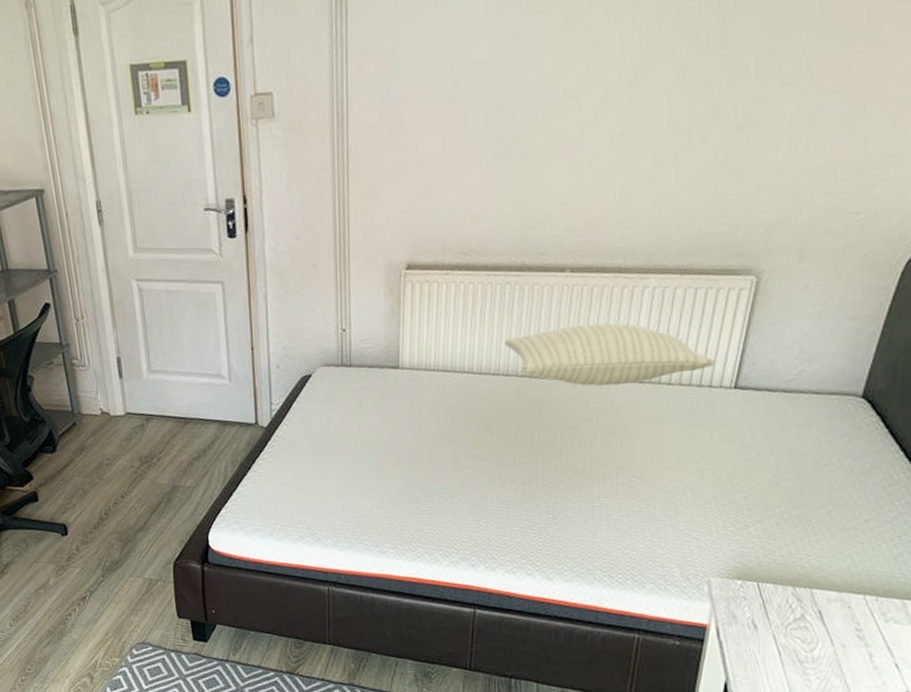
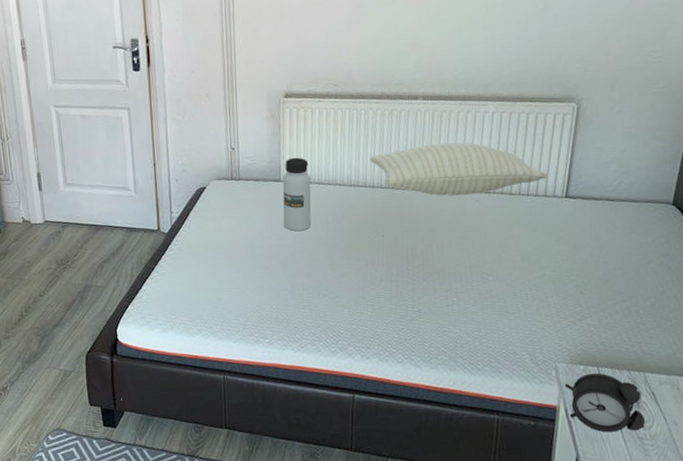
water bottle: none [400,340,434,426] -> present [282,157,312,232]
alarm clock: none [717,588,809,655] -> present [564,372,647,433]

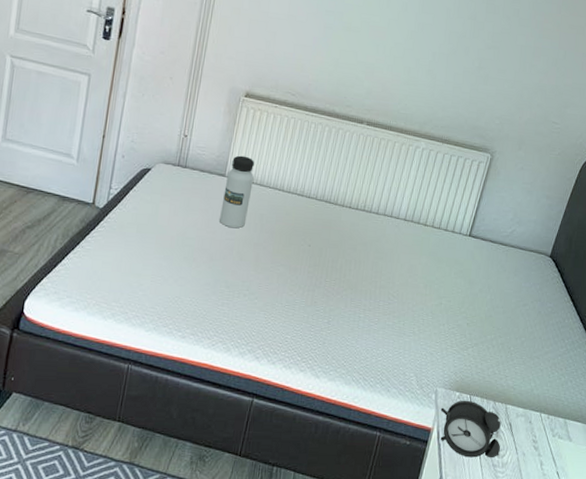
pillow: present [369,142,548,196] -> none [310,166,458,221]

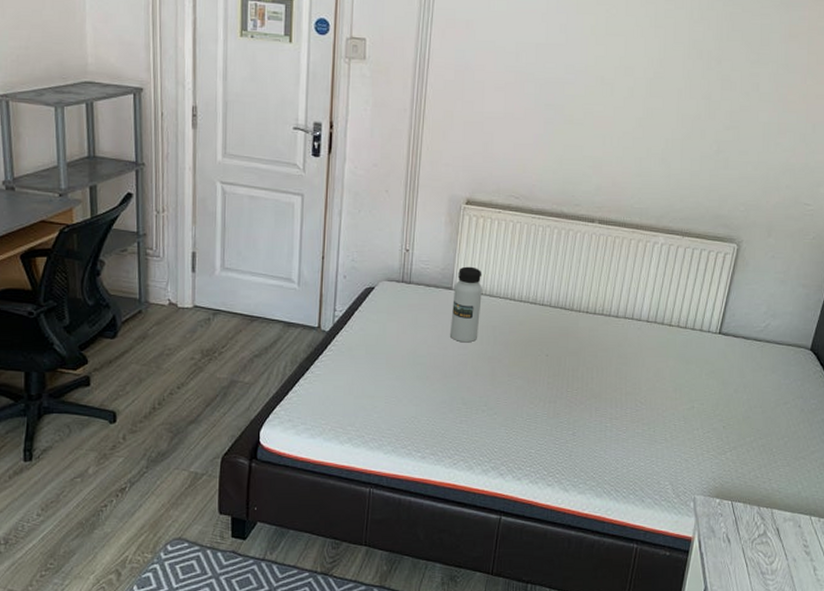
alarm clock: present [440,400,501,458] -> none [700,506,769,566]

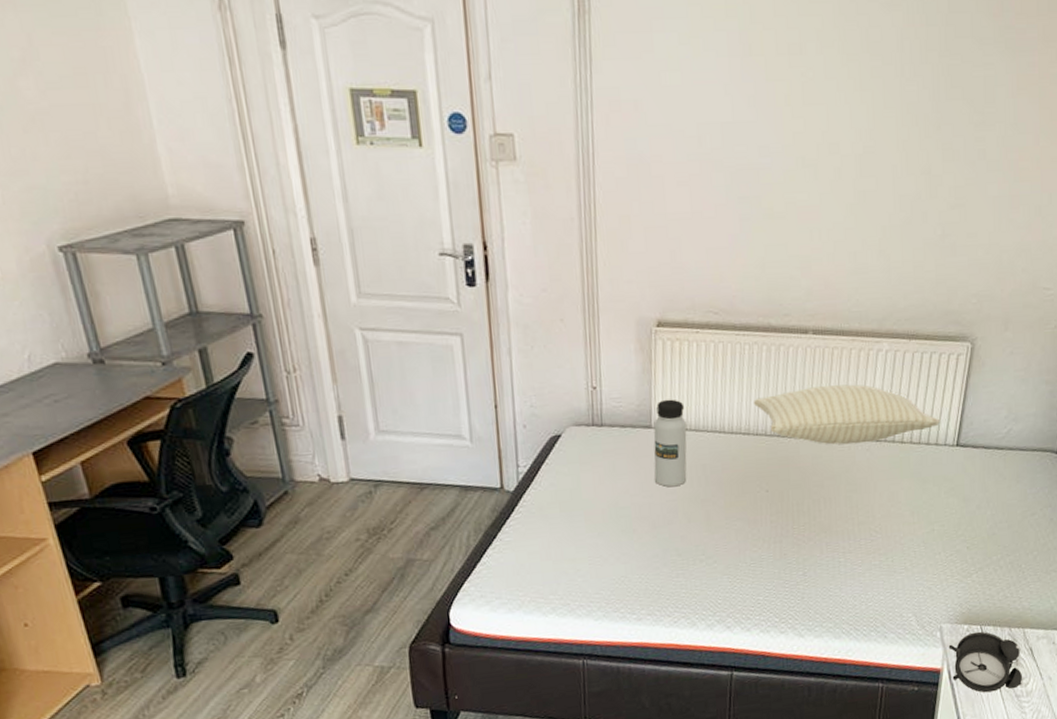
pillow: none [541,269,705,323] -> present [753,384,940,445]
alarm clock: none [700,506,769,566] -> present [948,631,1023,693]

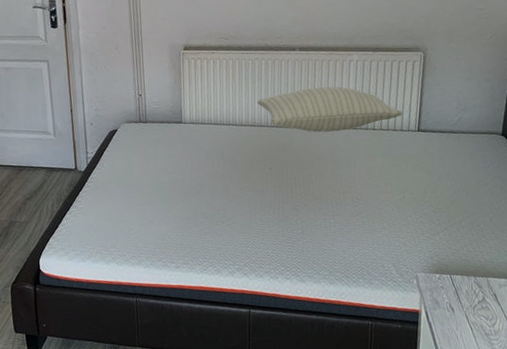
water bottle: present [653,399,687,487] -> none [183,101,209,167]
alarm clock: present [948,631,1023,693] -> none [424,279,491,331]

